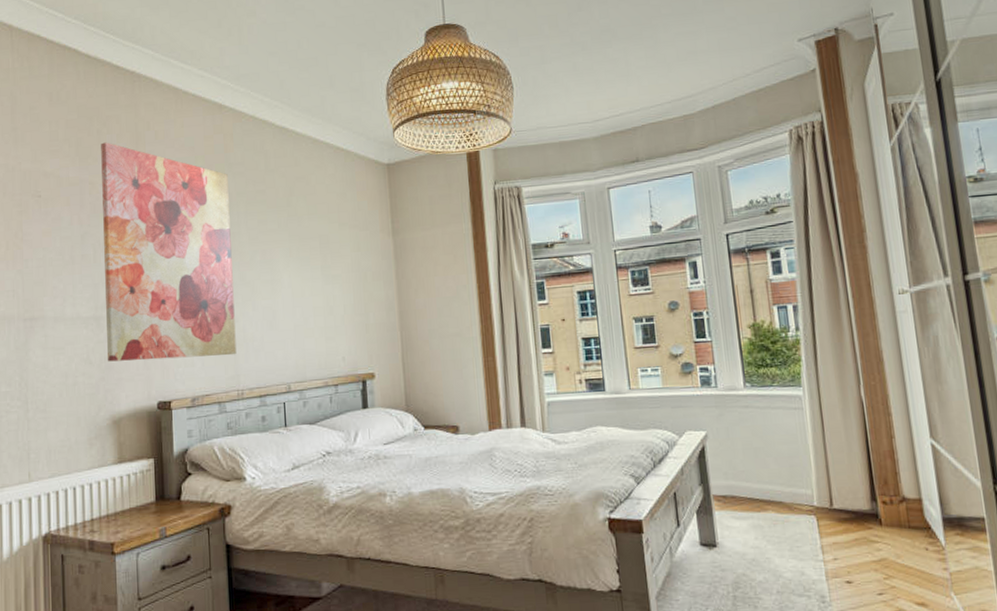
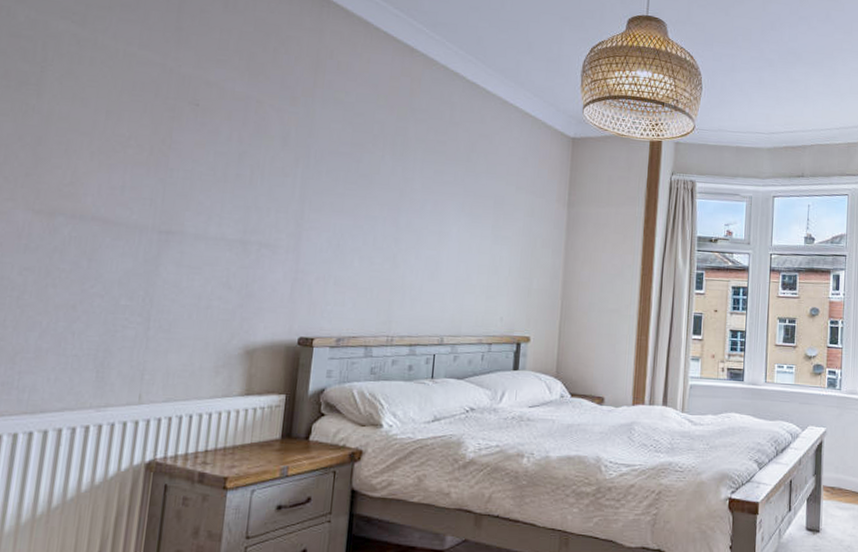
wall art: present [101,142,237,362] -> none [248,62,410,301]

